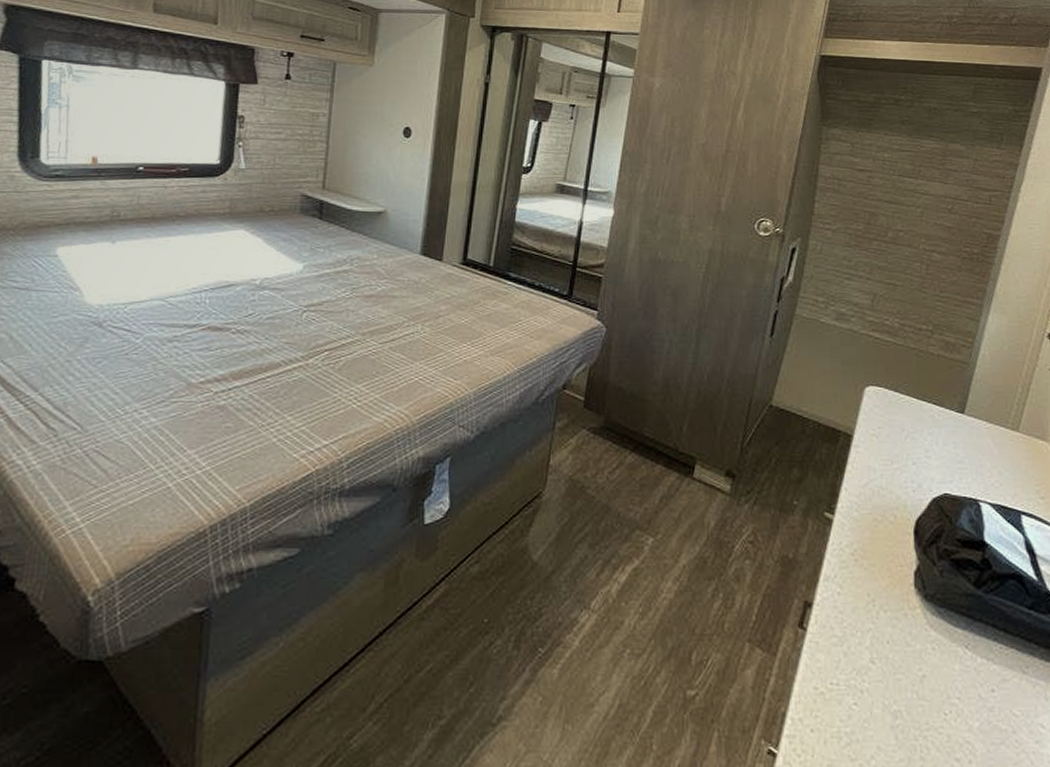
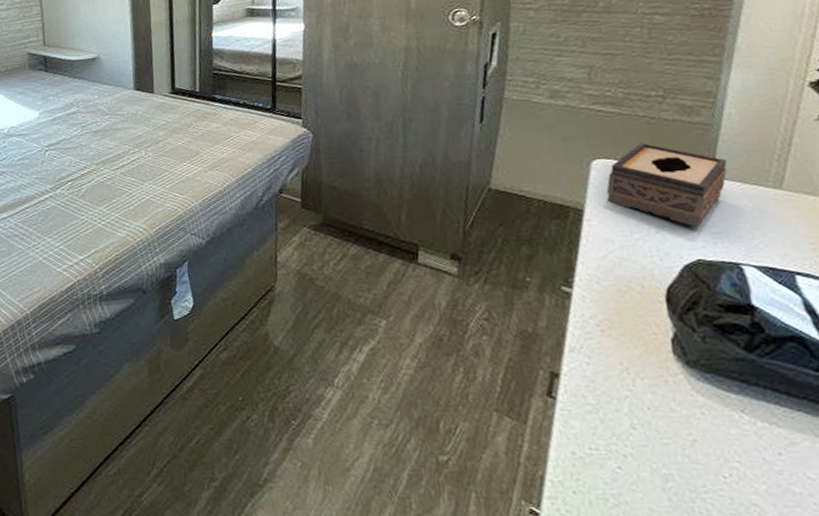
tissue box: none [873,374,977,461] -> present [606,142,727,227]

